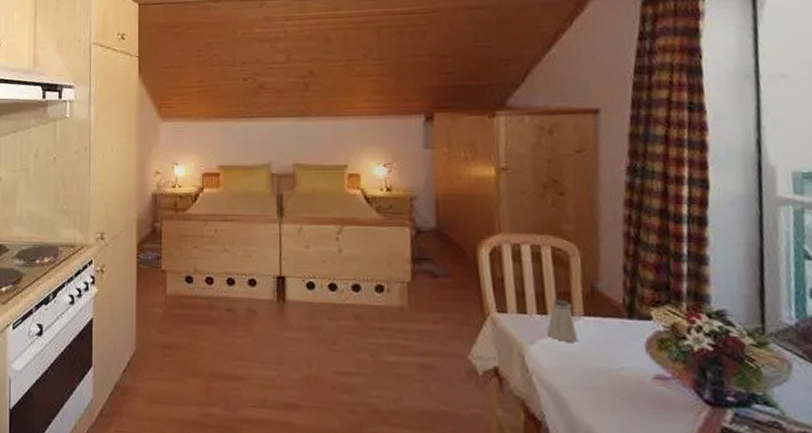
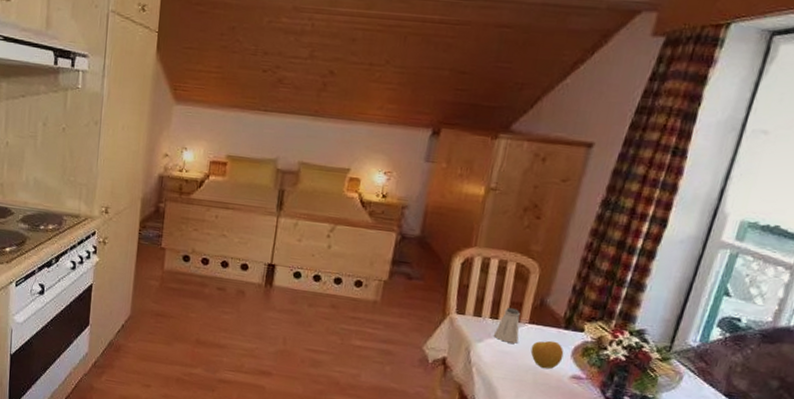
apple: none [595,334,637,371] -> present [530,340,564,369]

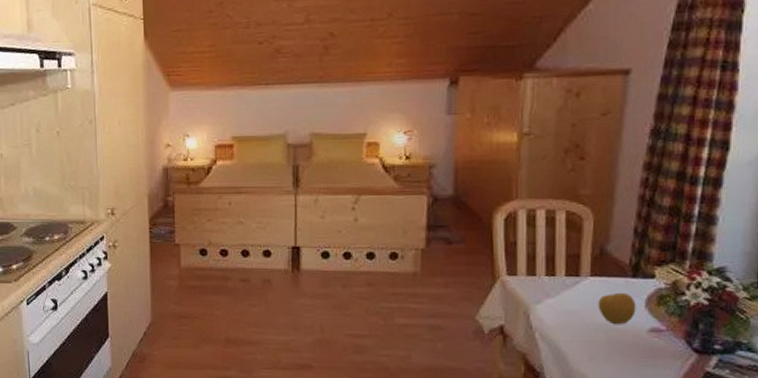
saltshaker: present [494,307,520,344] -> none [554,262,583,300]

